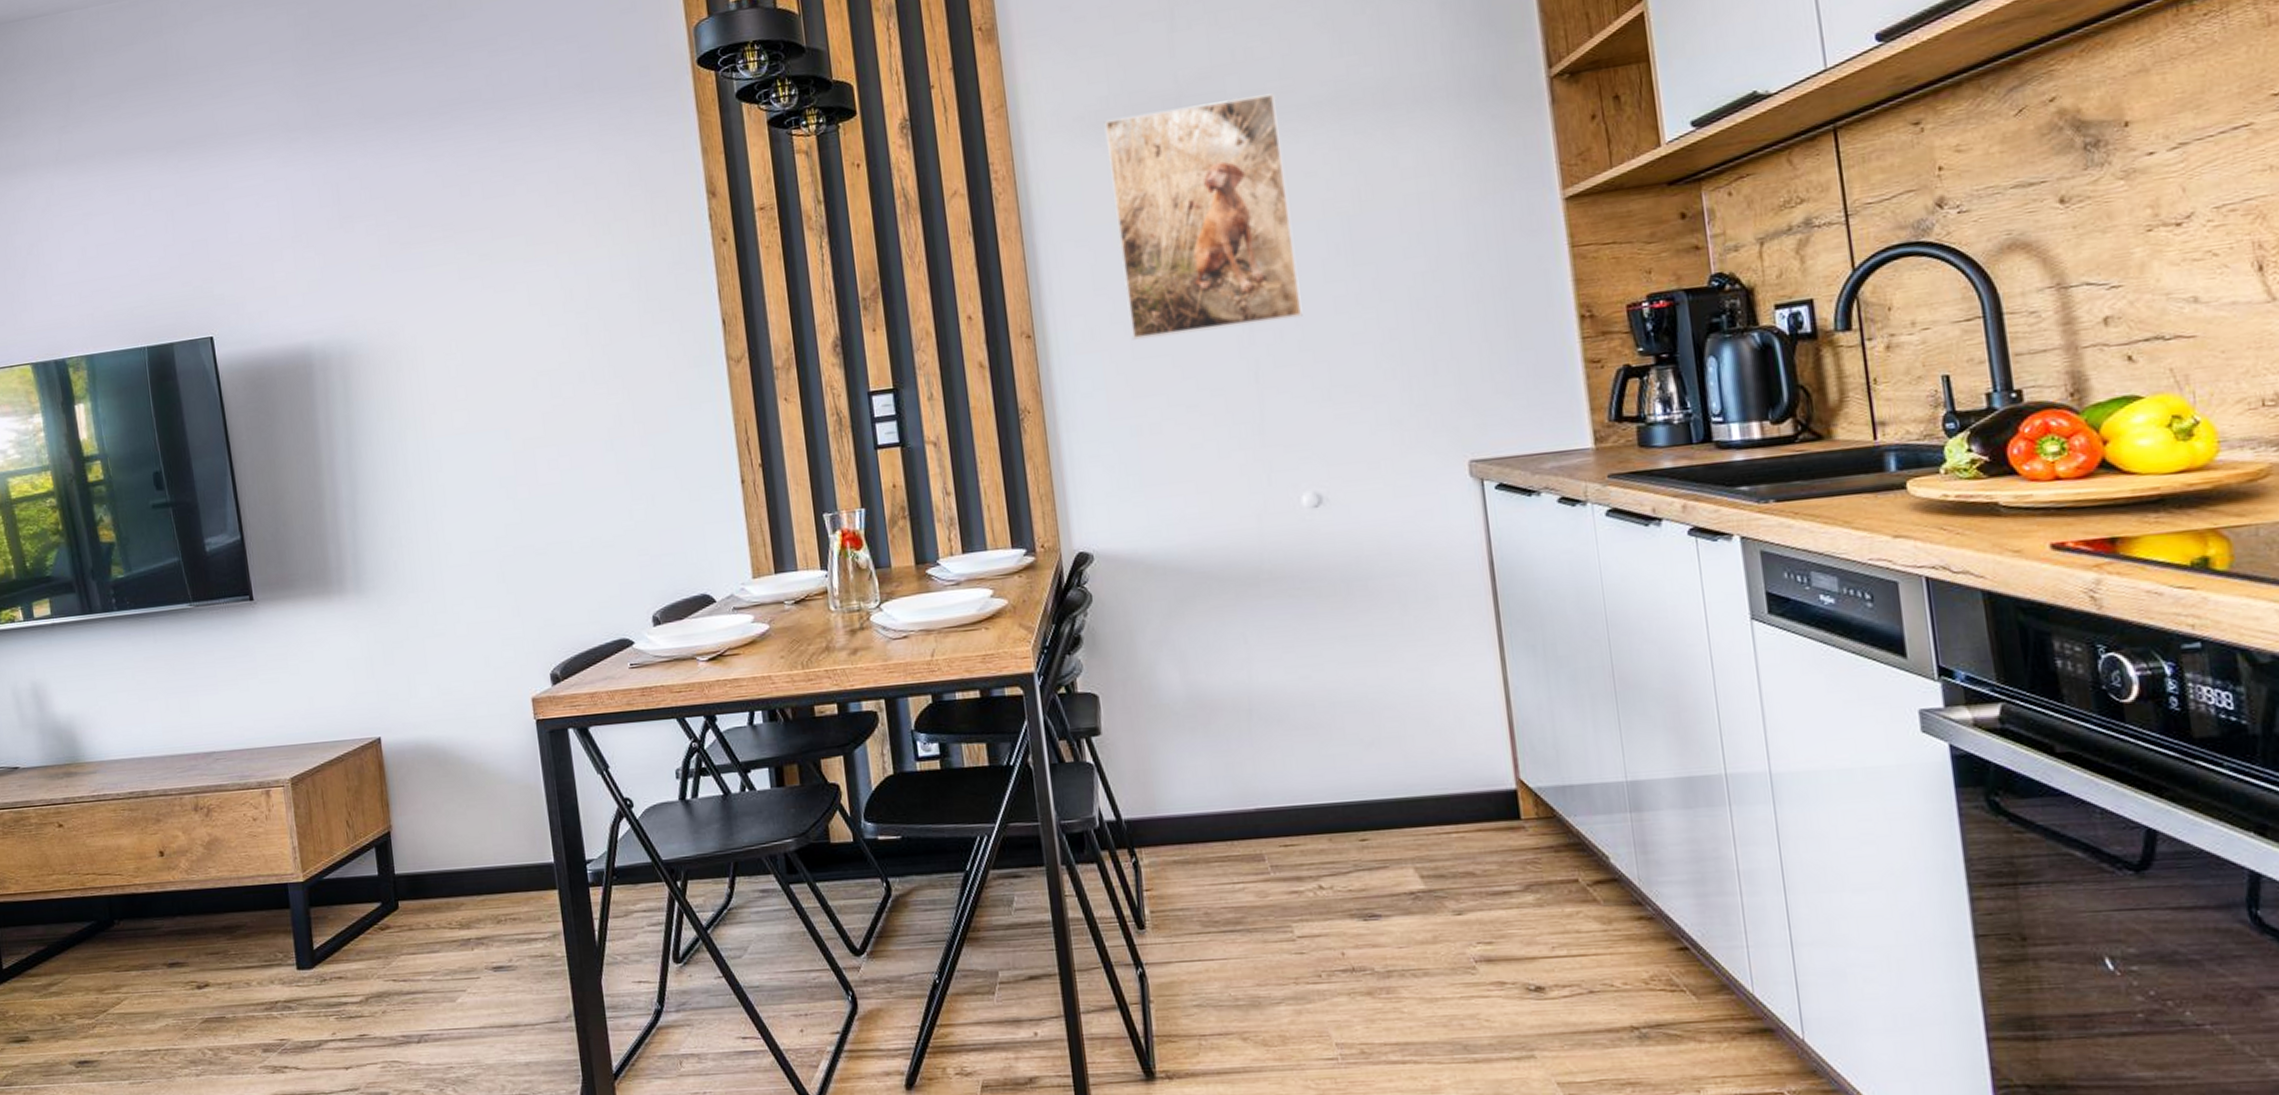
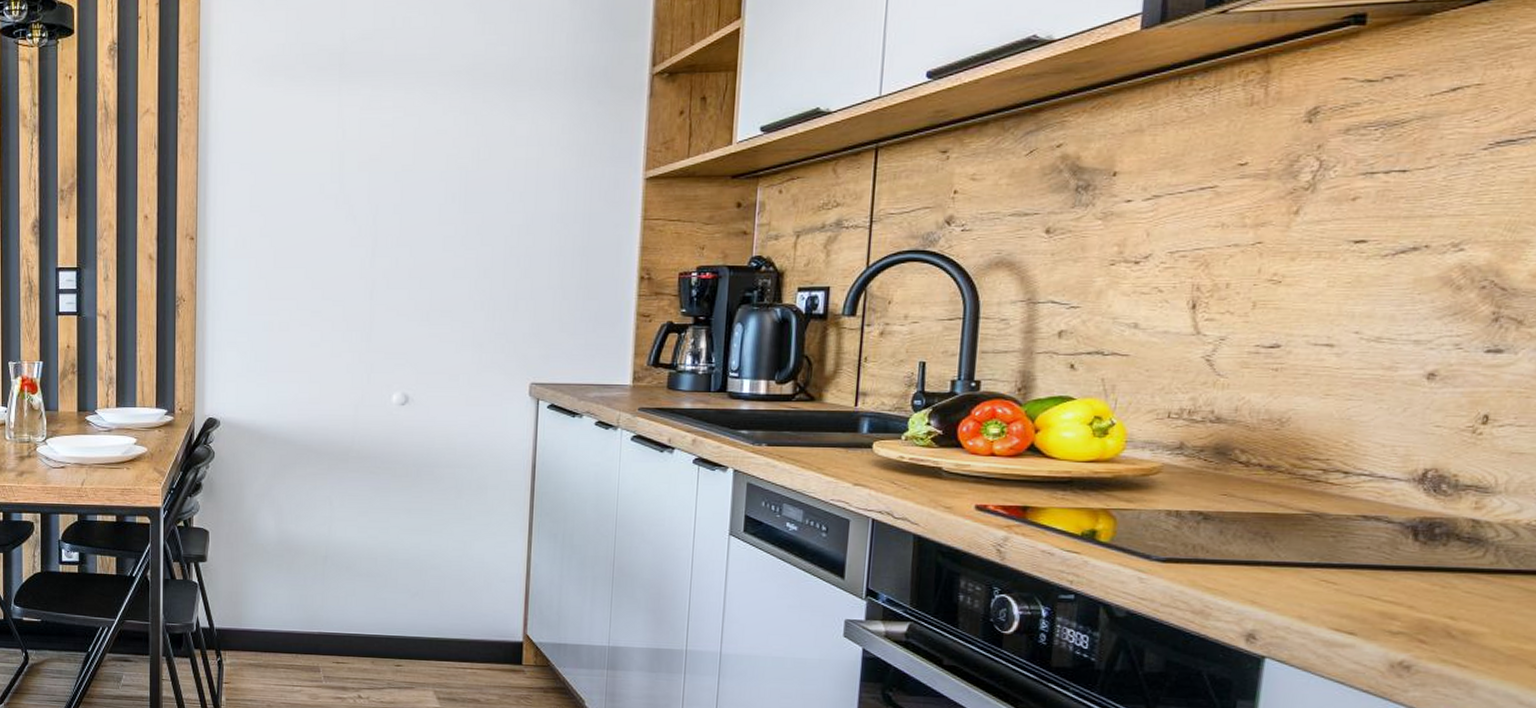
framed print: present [1103,93,1303,340] -> none [275,59,422,253]

